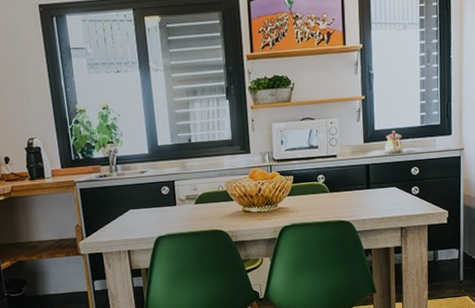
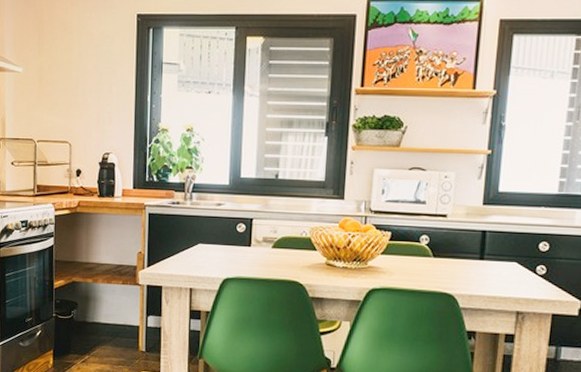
teapot: present [384,130,403,153] -> none [508,195,533,222]

